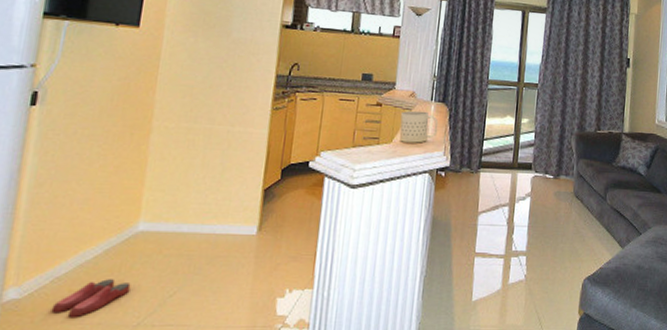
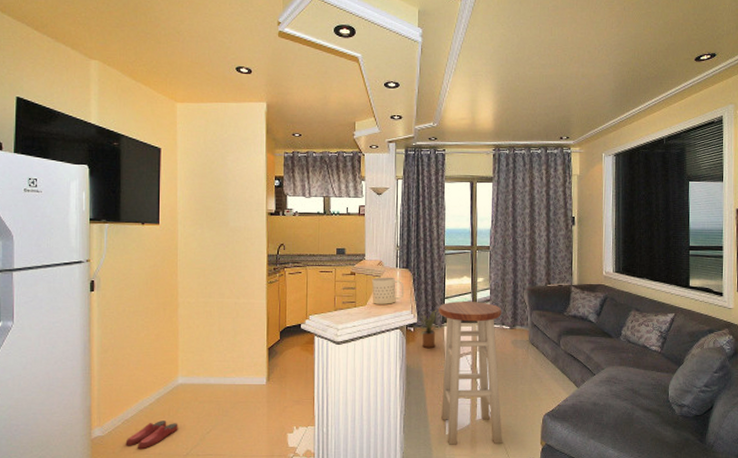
house plant: none [450,152,479,198] -> present [417,310,443,349]
bar stool: none [468,144,546,314] -> present [439,301,502,445]

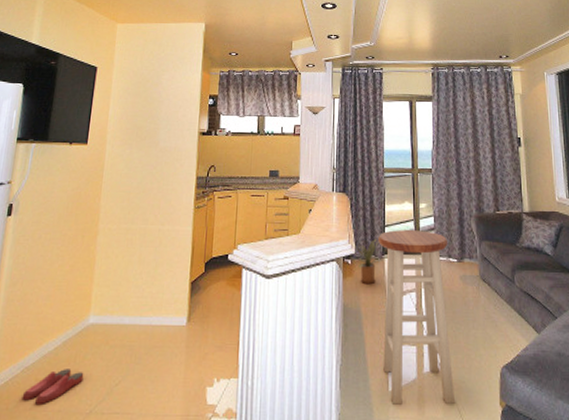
mug: present [371,277,404,304] -> none [305,202,341,233]

